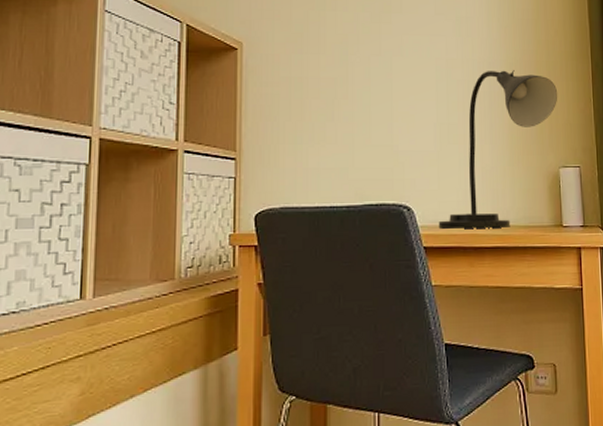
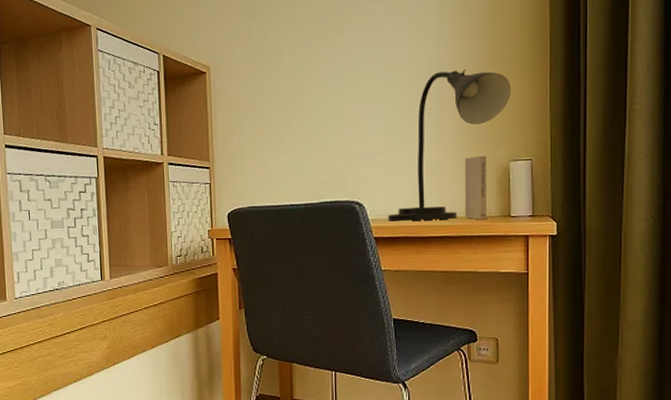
book: none [516,161,539,229] -> present [465,156,488,220]

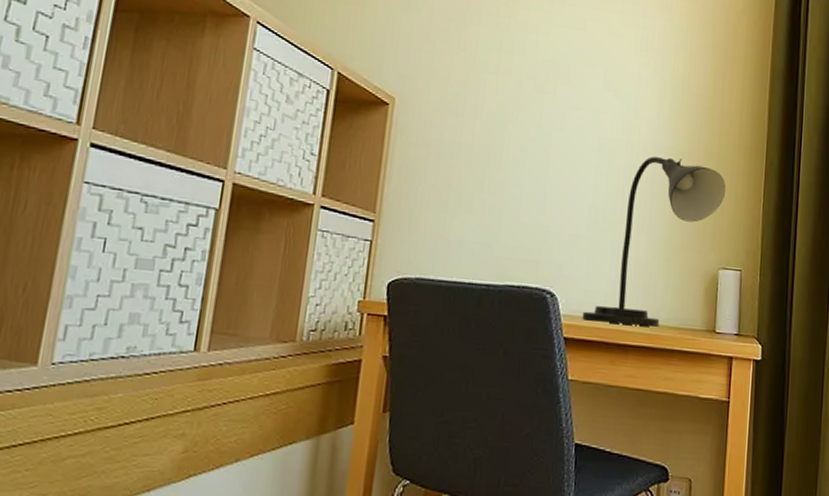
book: present [465,156,488,220] -> none [668,257,697,333]

